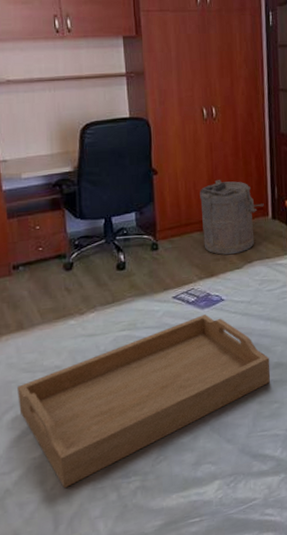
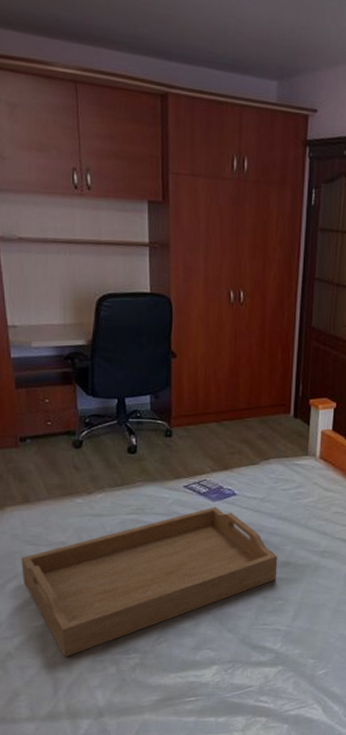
laundry hamper: present [200,180,264,255] -> none [220,370,287,450]

